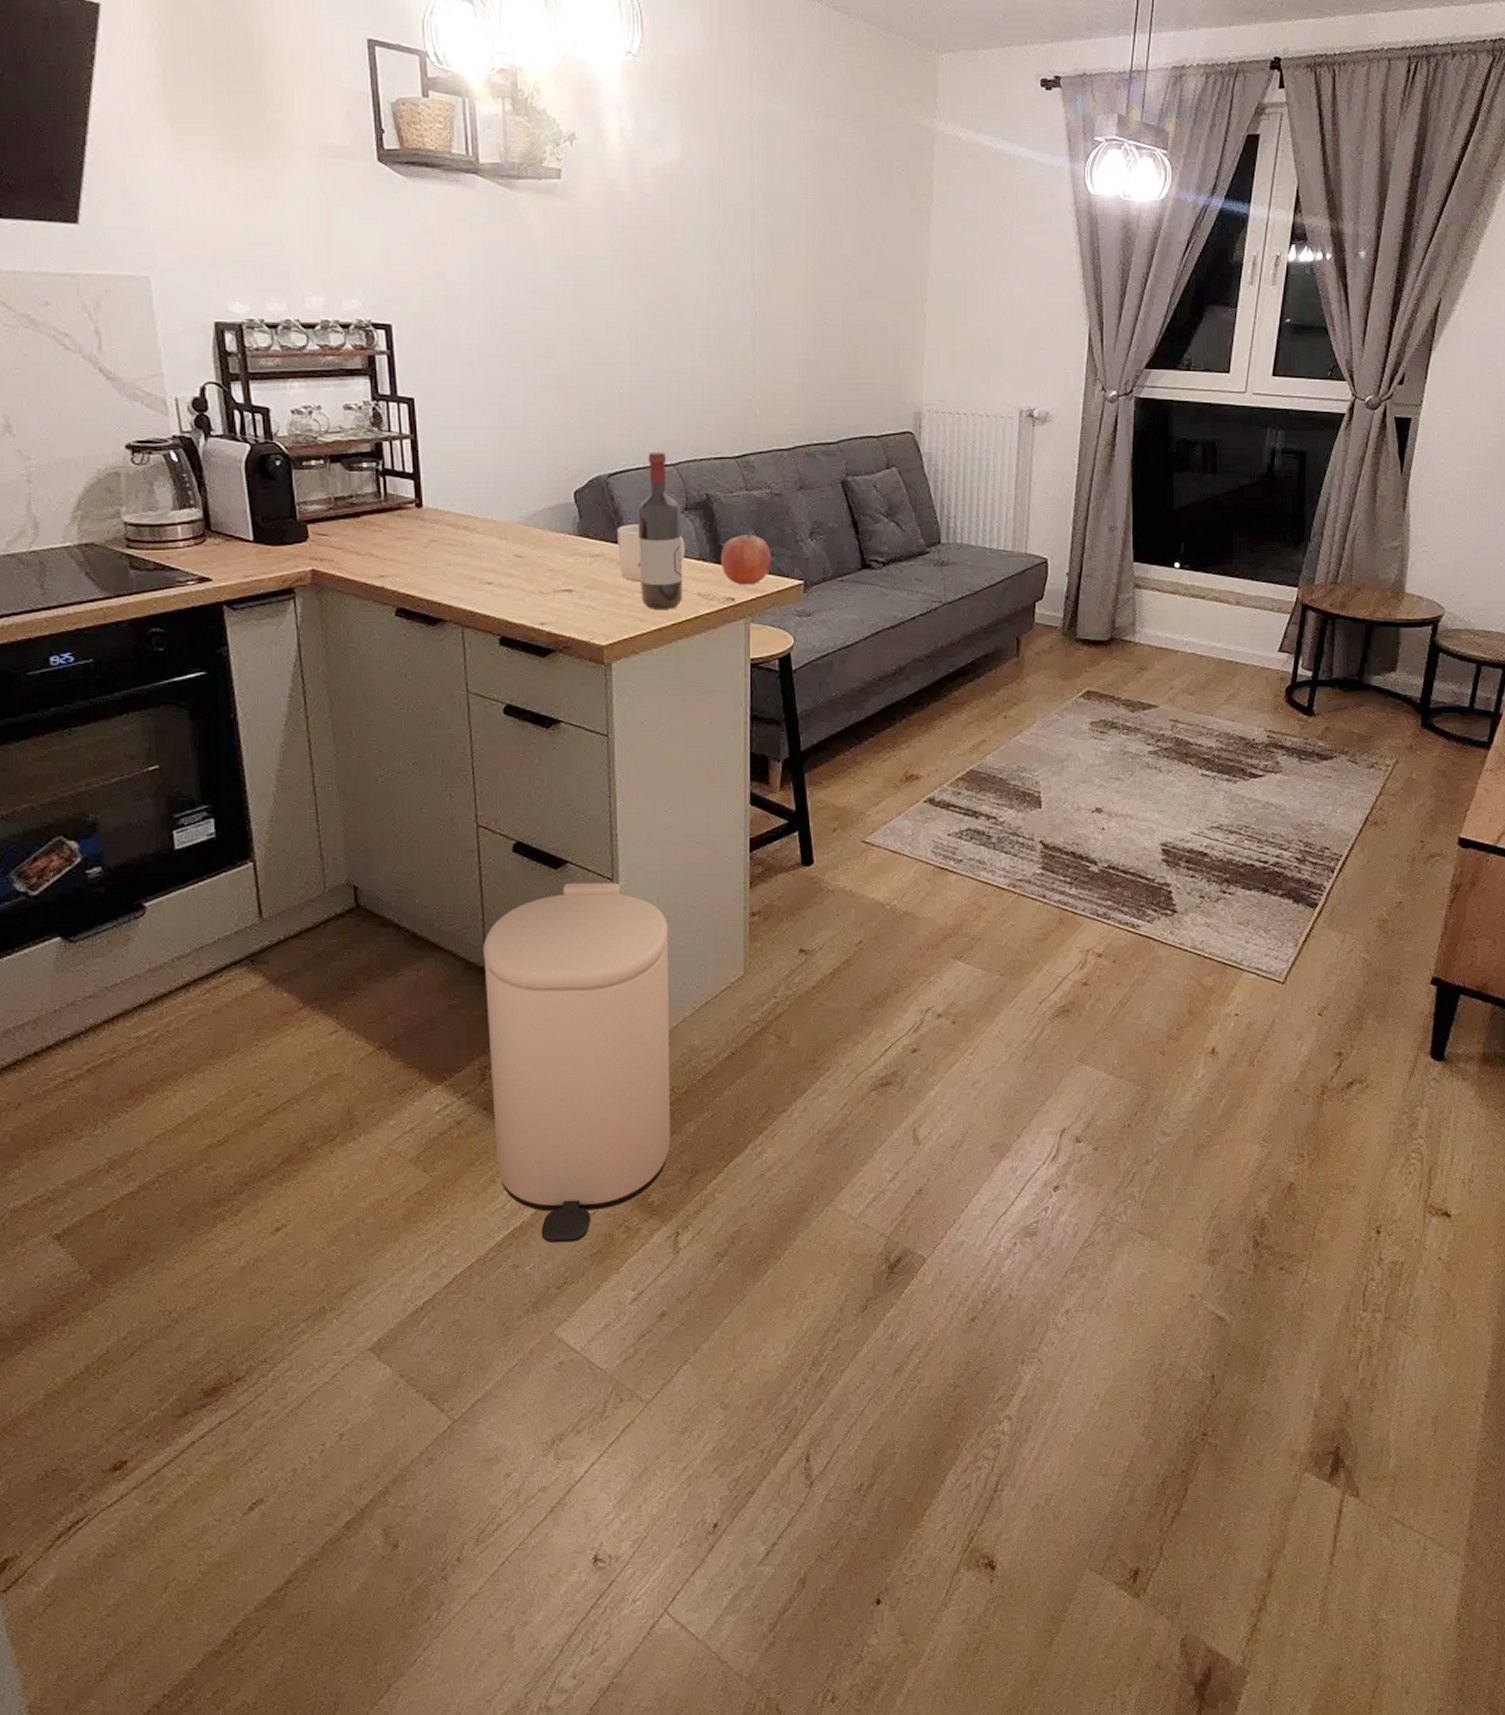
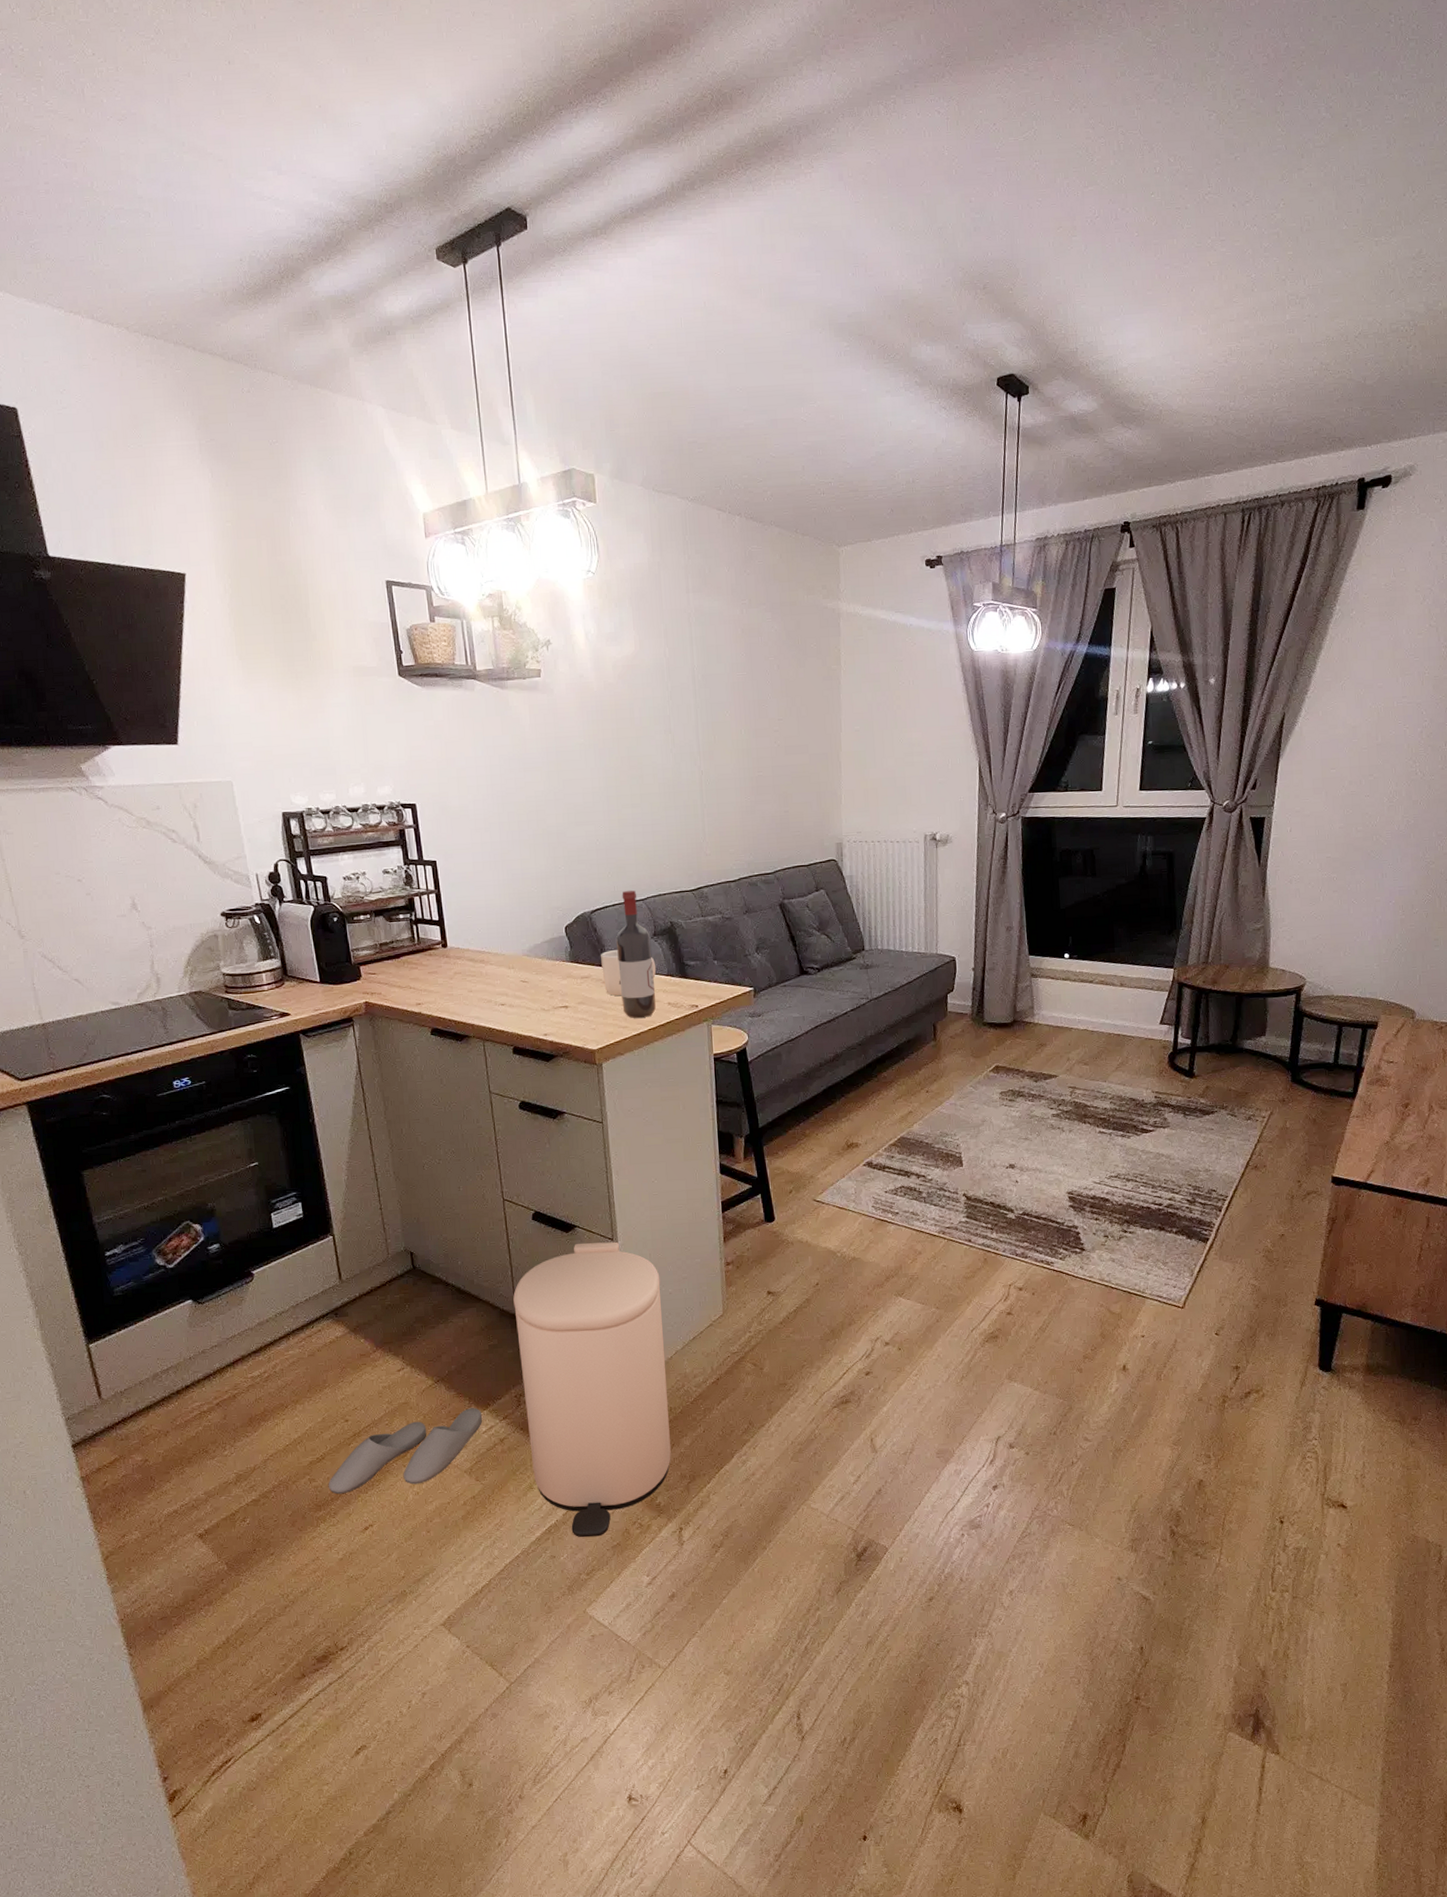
slippers: none [230,1082,435,1187] -> present [328,1408,482,1495]
fruit: present [720,532,771,585] -> none [684,950,726,994]

